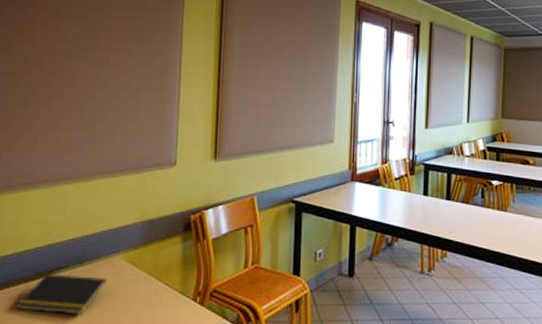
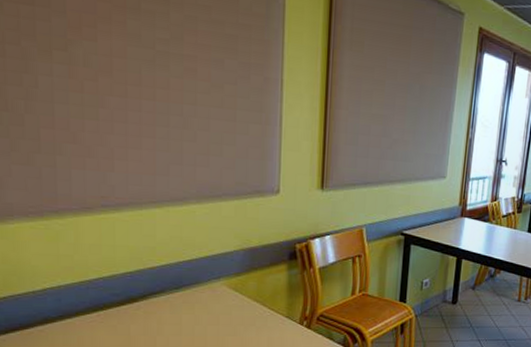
notepad: present [15,274,107,315] -> none [107,298,208,337]

